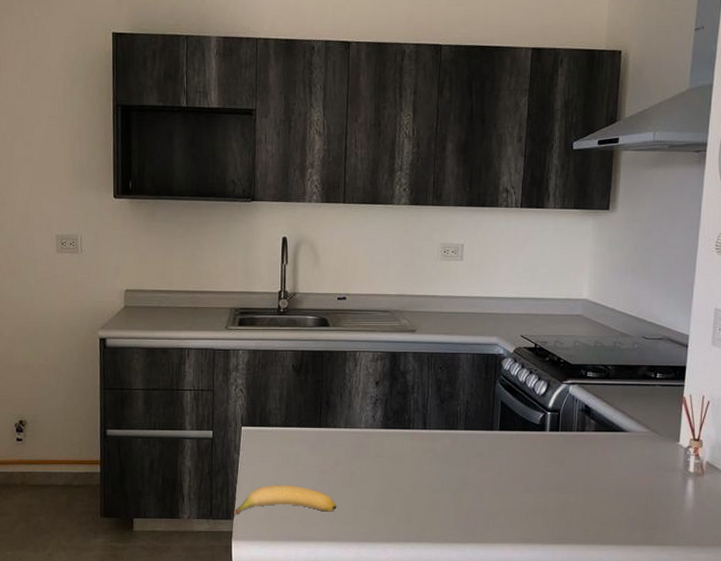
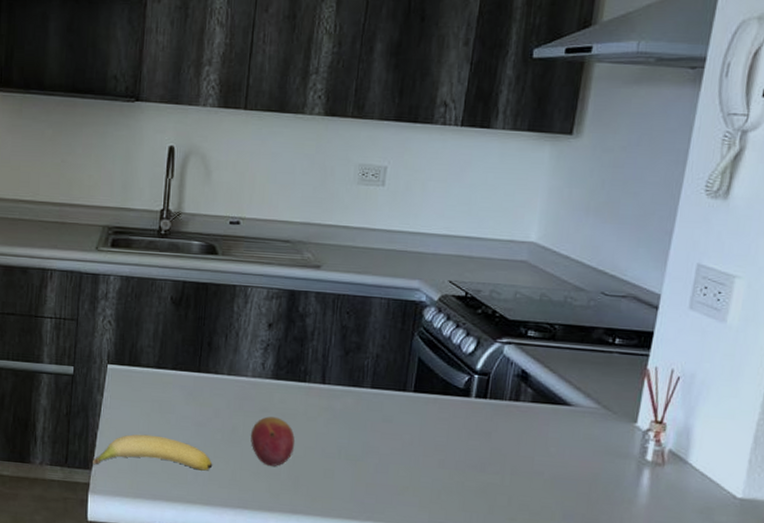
fruit: none [368,461,404,503] -> present [251,416,295,466]

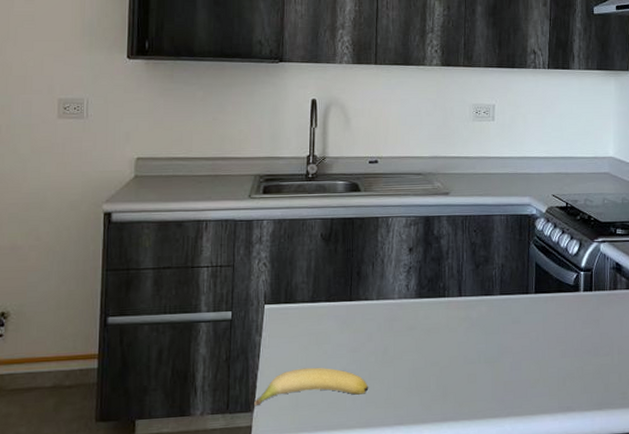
fruit: present [251,416,295,466] -> none [401,333,440,380]

